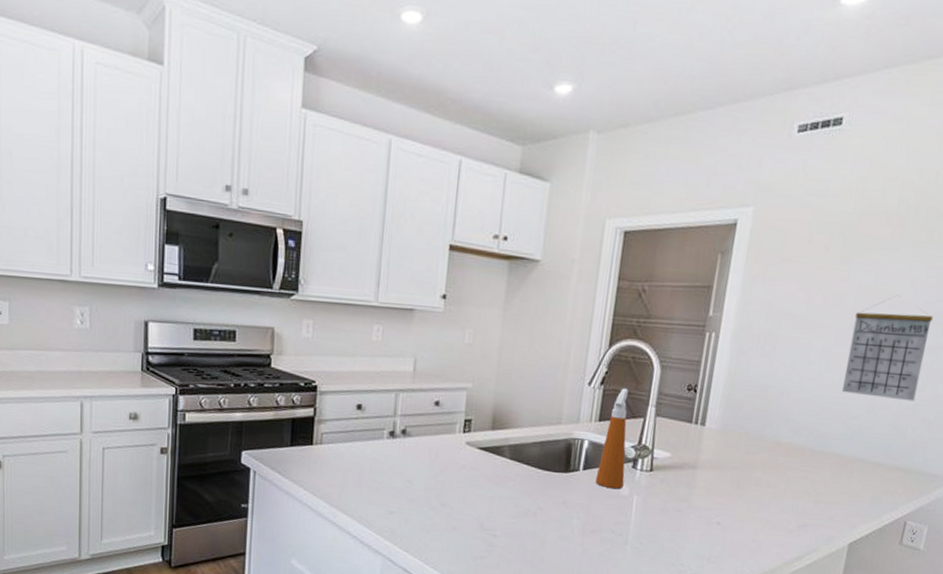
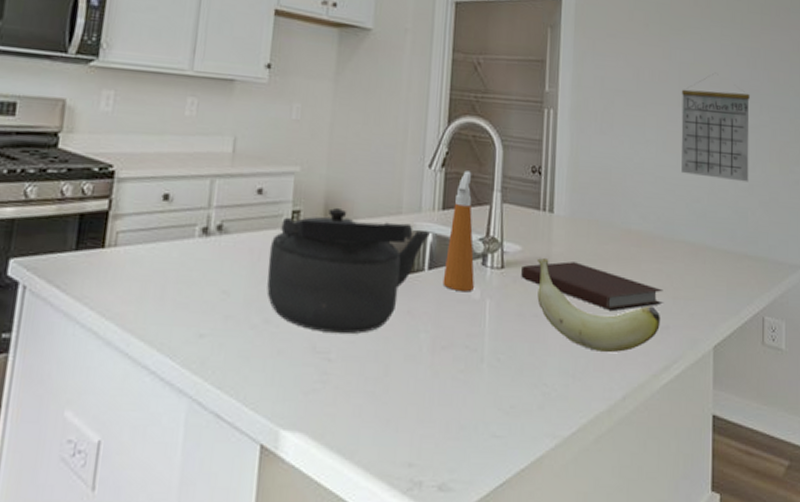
kettle: none [443,417,587,518] -> present [266,207,431,335]
notebook: none [668,467,806,510] -> present [521,261,664,312]
banana: none [681,464,800,544] -> present [536,258,660,353]

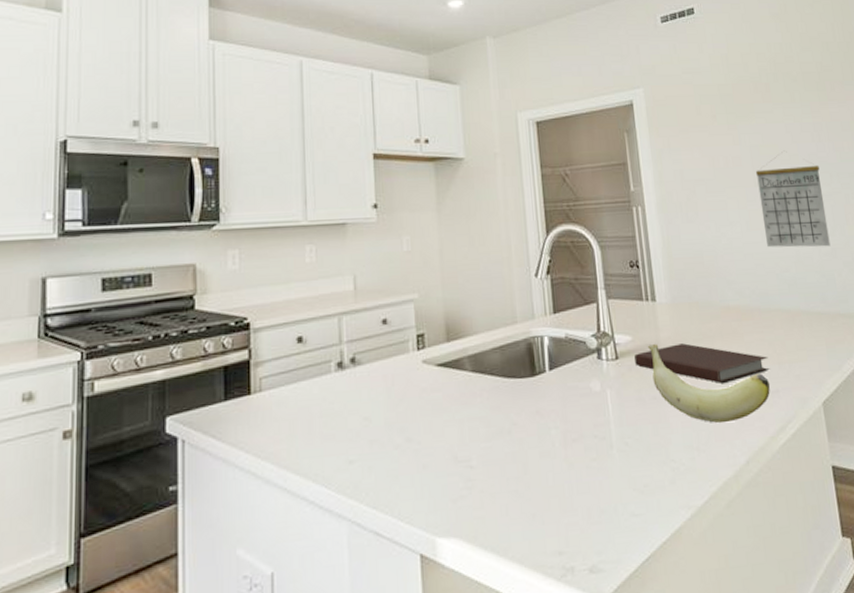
kettle: present [266,207,431,335] -> none [401,325,547,443]
spray bottle: present [442,170,475,292] -> none [563,274,593,387]

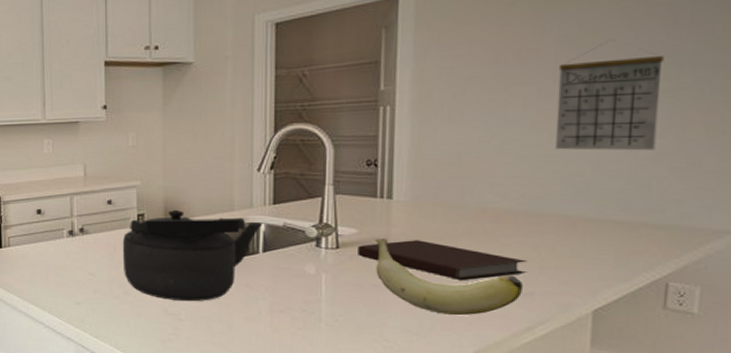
kettle: none [401,325,547,443] -> present [122,209,263,302]

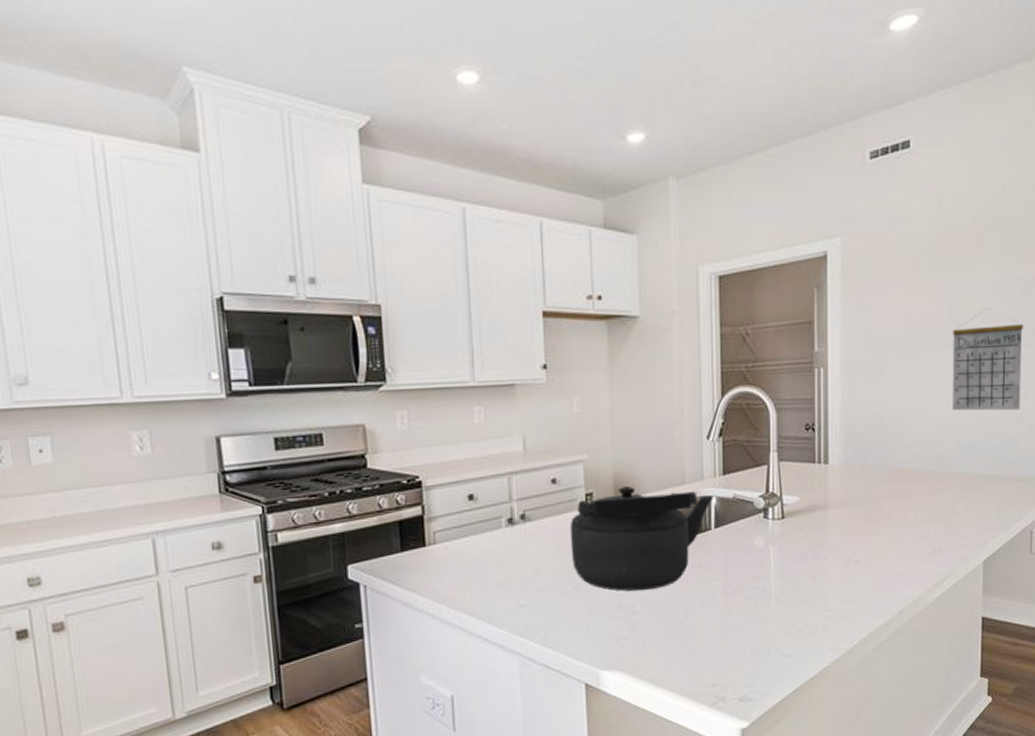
notebook: present [358,240,528,281] -> none [801,504,936,543]
banana: present [374,238,523,316] -> none [814,505,933,578]

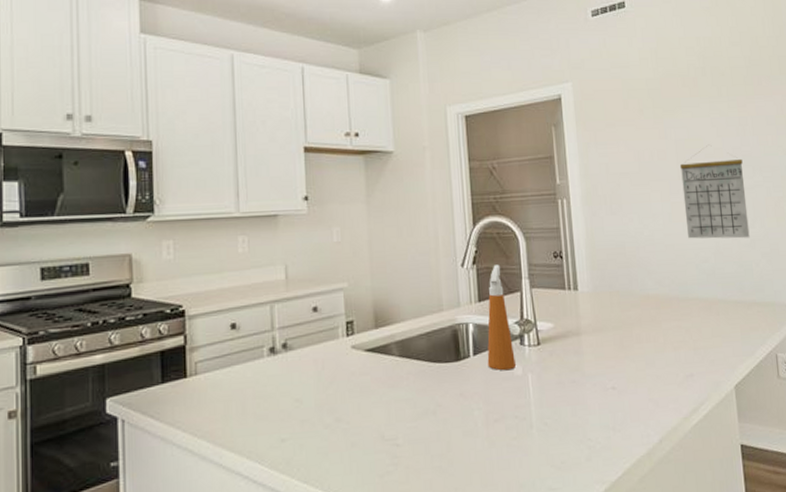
kettle: present [570,485,714,592] -> none [331,313,472,423]
spray bottle: none [729,437,758,544] -> present [487,264,516,371]

